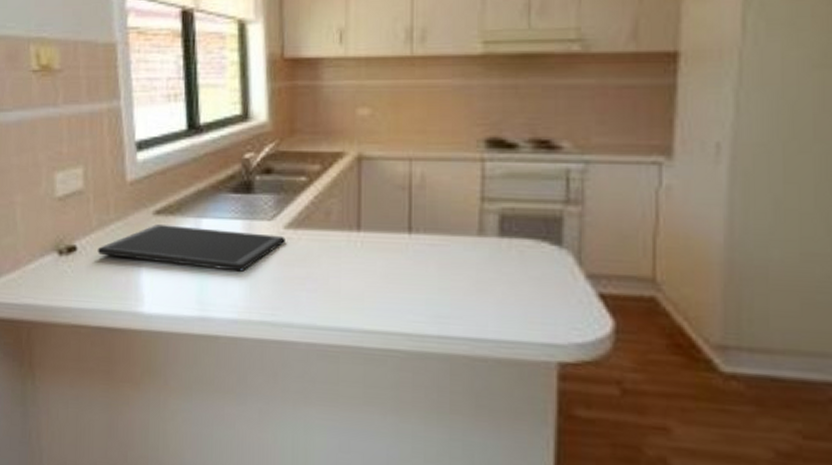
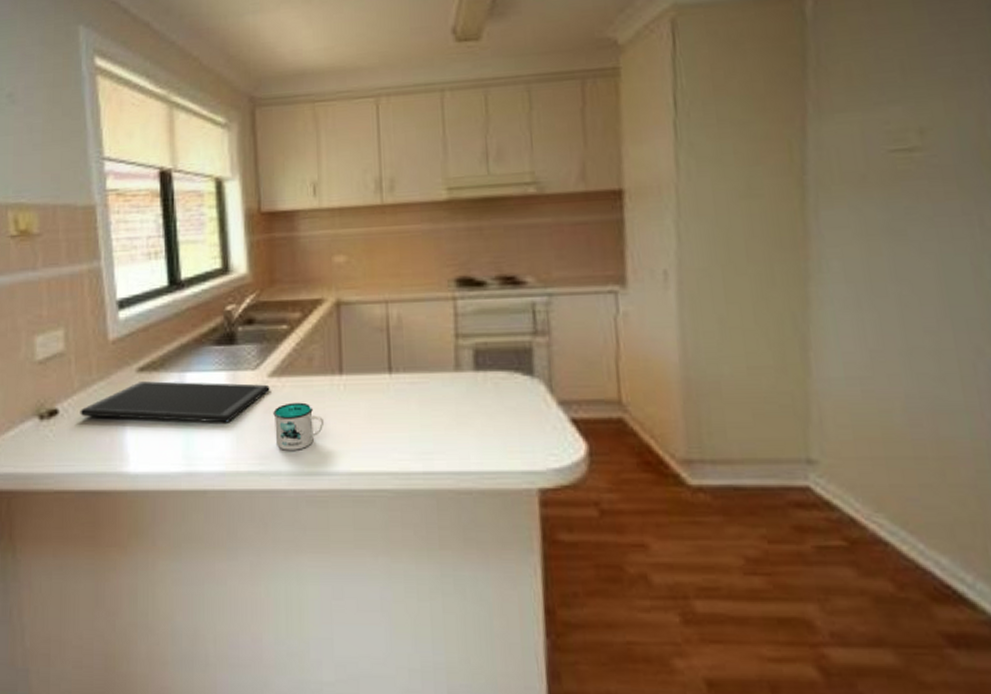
mug: none [288,256,339,304] -> present [273,402,325,450]

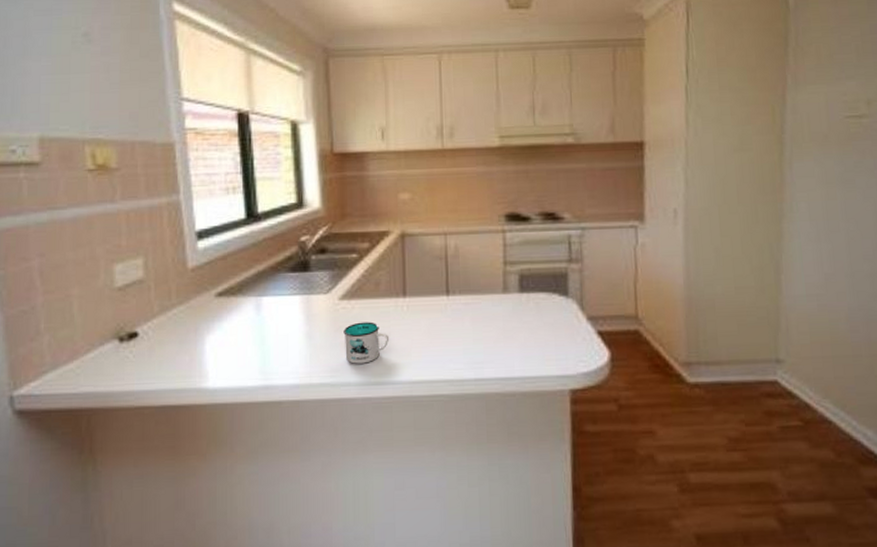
cutting board: present [80,381,270,423] -> none [160,305,341,342]

